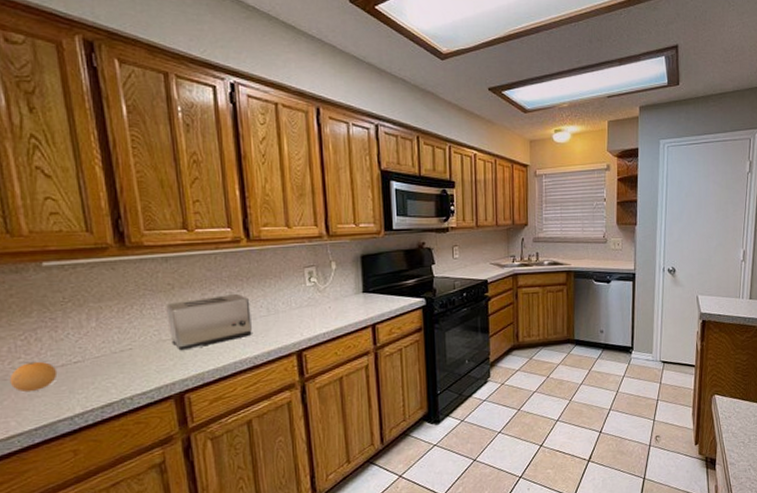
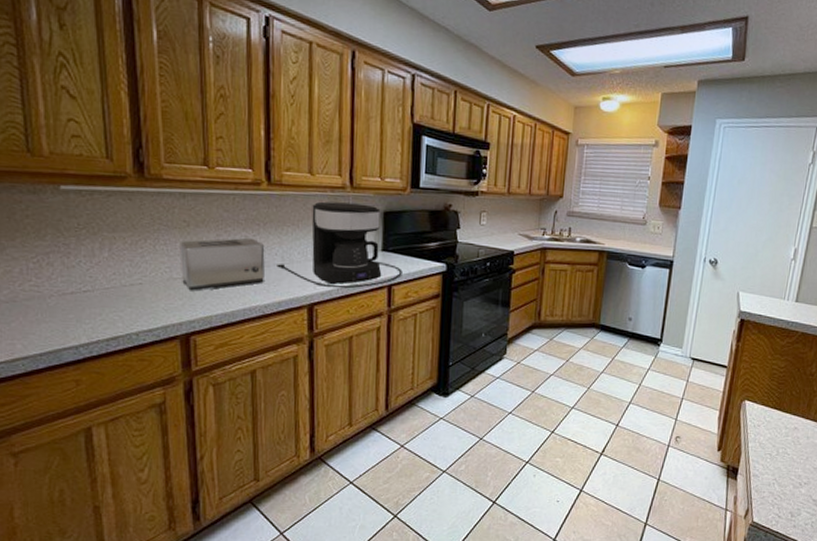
fruit: present [9,361,58,393] -> none [19,285,67,317]
coffee maker: none [263,250,384,333] -> present [277,201,402,289]

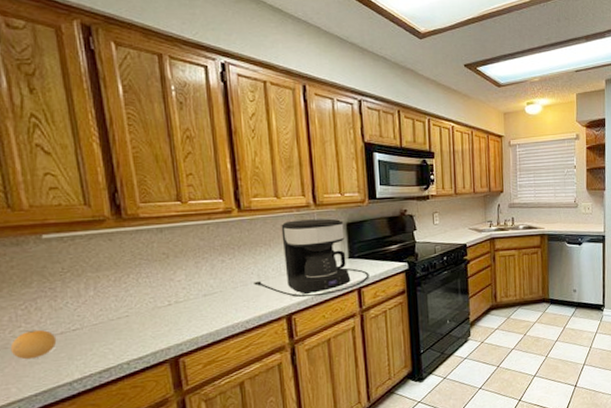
fruit: none [19,285,67,317] -> present [10,329,57,360]
toaster: present [179,237,266,292] -> none [161,261,245,317]

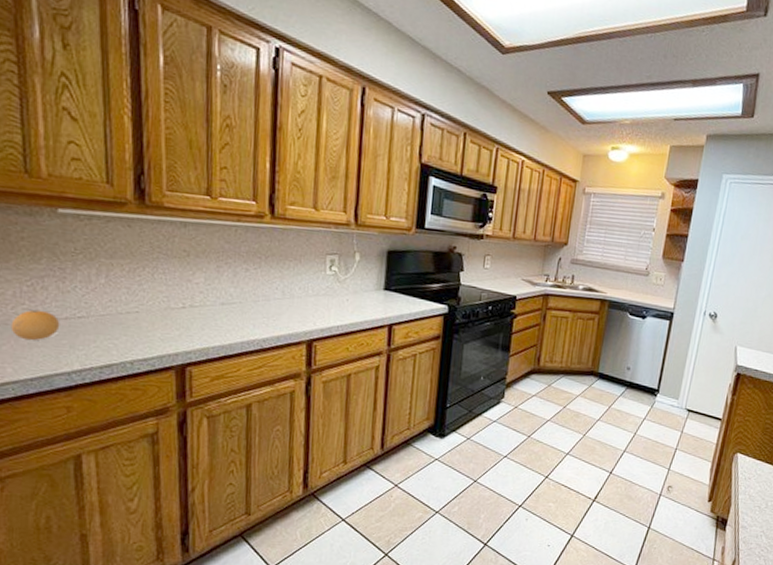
coffee maker: present [254,218,369,298] -> none [277,237,404,326]

